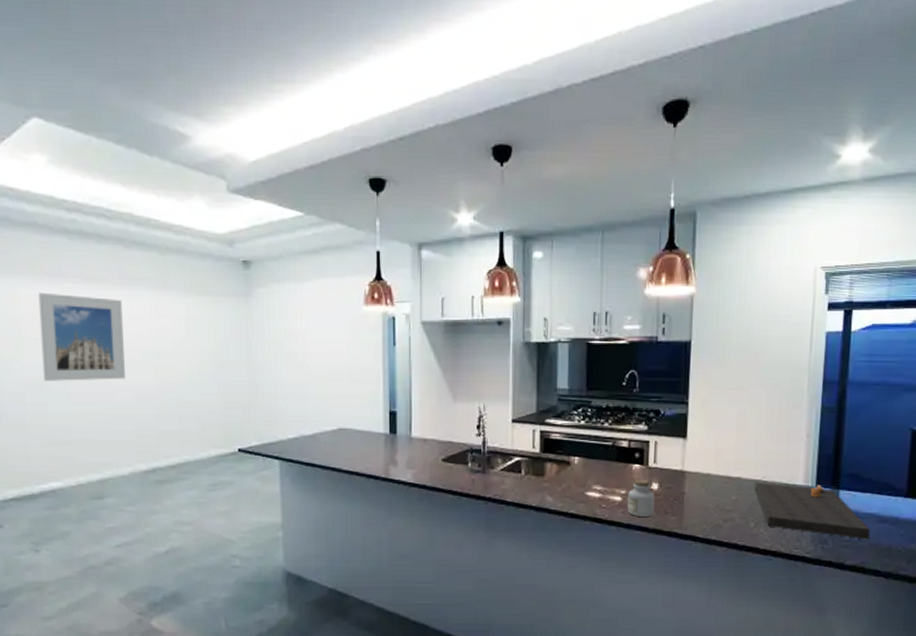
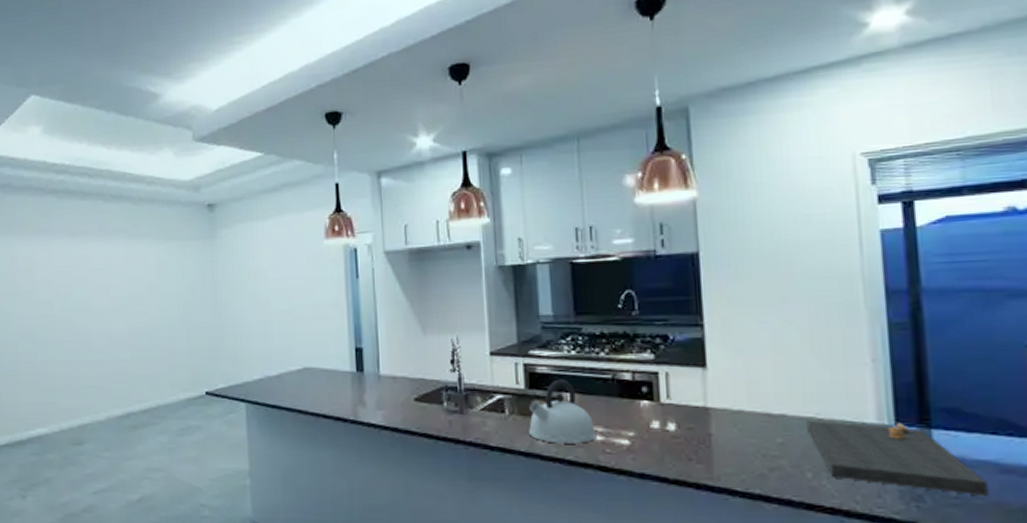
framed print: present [38,292,125,381] -> none [31,248,103,331]
kettle: none [539,445,596,500] -> present [528,379,597,444]
jar: present [627,480,655,517] -> none [637,419,674,464]

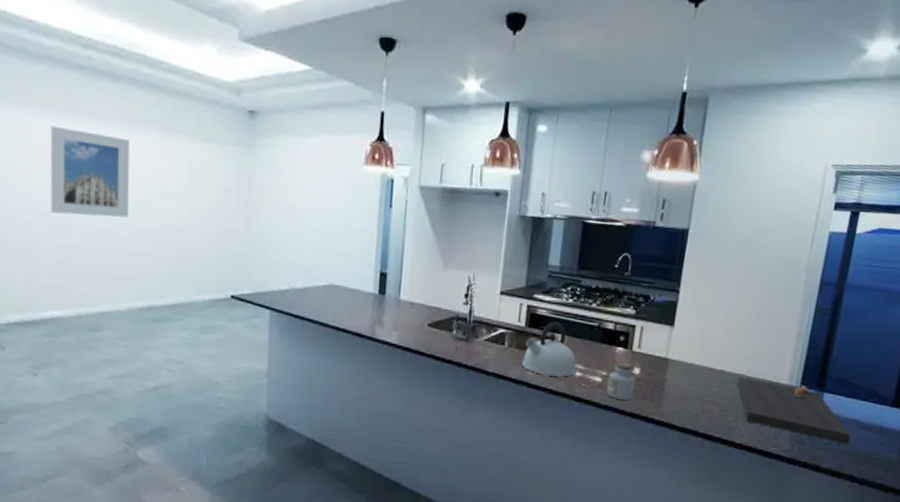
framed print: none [31,248,103,331] -> present [50,125,129,218]
jar: none [637,419,674,464] -> present [606,363,636,400]

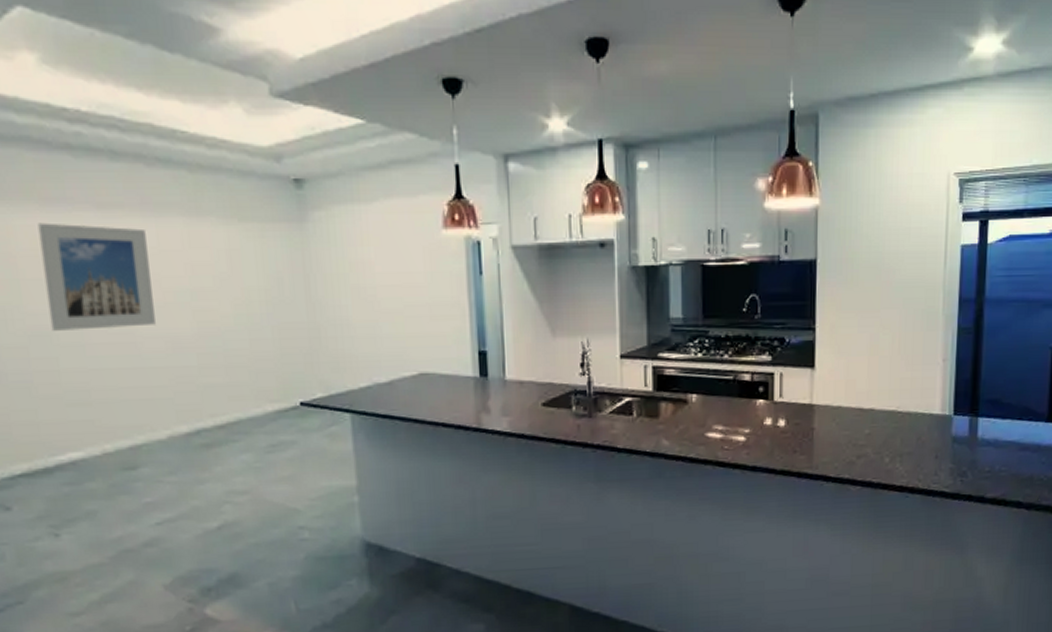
kettle: present [521,322,577,377] -> none [654,381,717,443]
jar: present [606,363,636,400] -> none [752,416,782,457]
cutting board: present [737,376,851,445] -> none [889,413,1011,470]

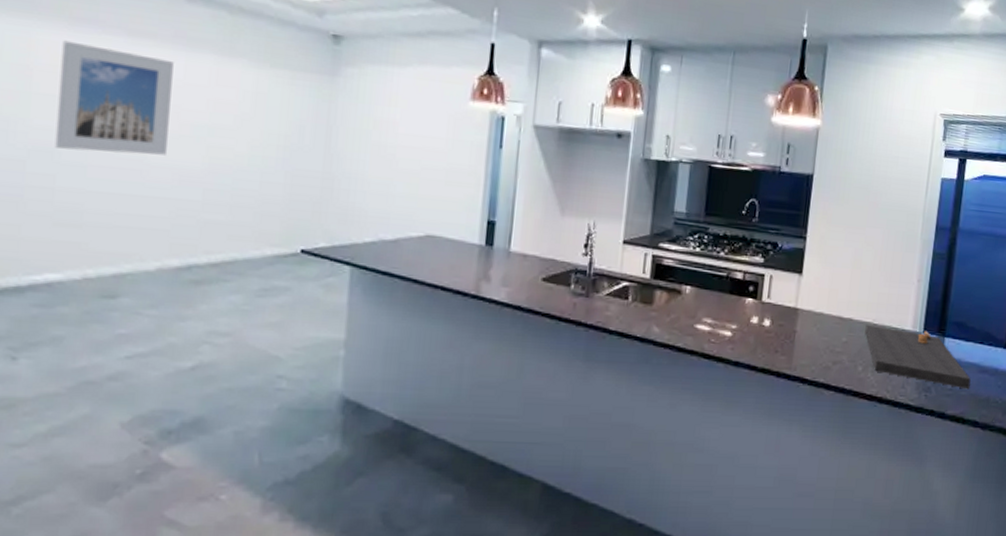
cutting board: none [889,413,1011,470] -> present [865,324,971,390]

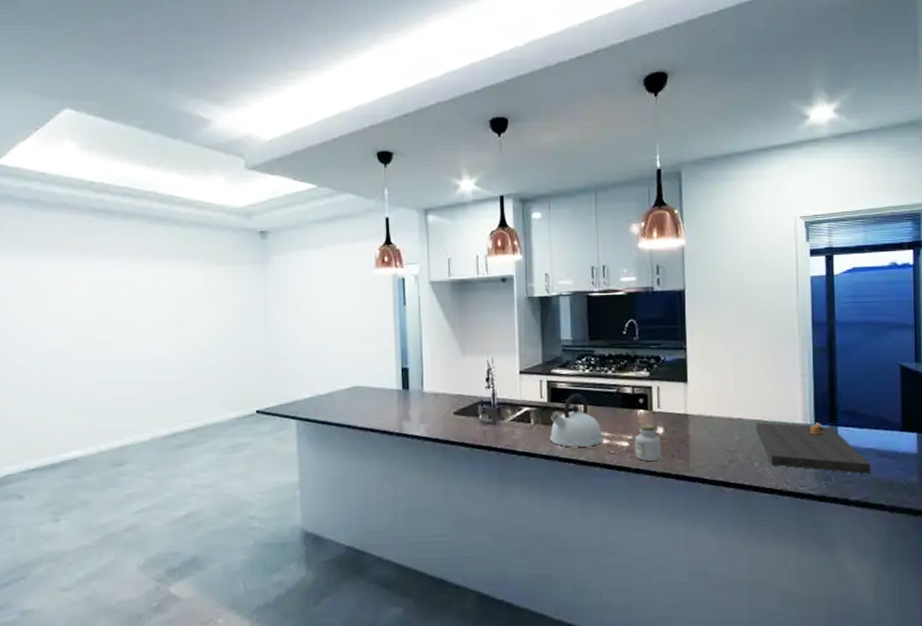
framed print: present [54,40,174,155] -> none [65,268,147,352]
kettle: none [646,272,706,333] -> present [549,393,604,447]
jar: none [737,315,766,355] -> present [635,424,661,461]

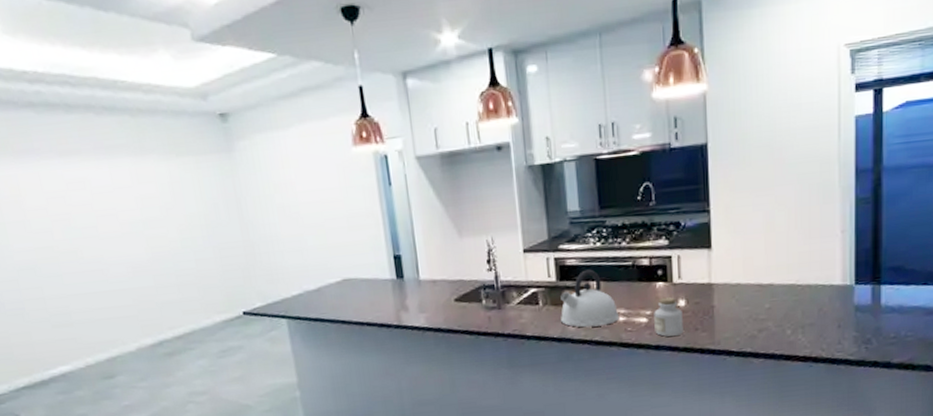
cutting board: present [756,422,871,475] -> none [789,282,917,335]

